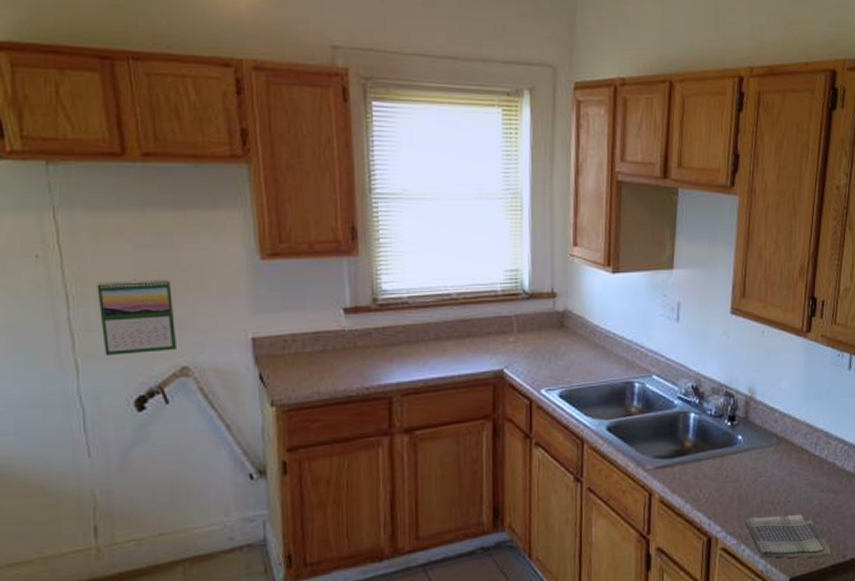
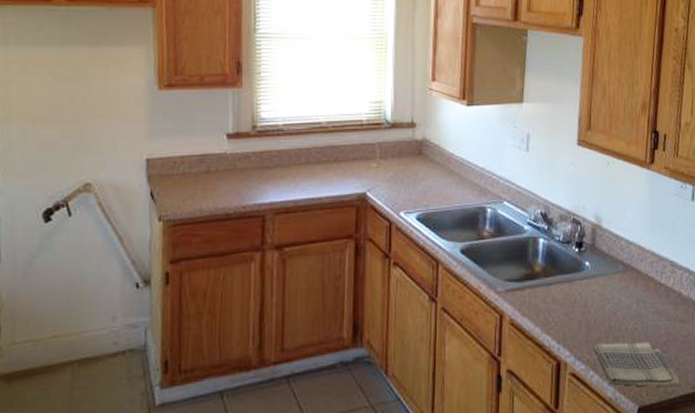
calendar: present [97,279,178,356] -> none [20,105,83,172]

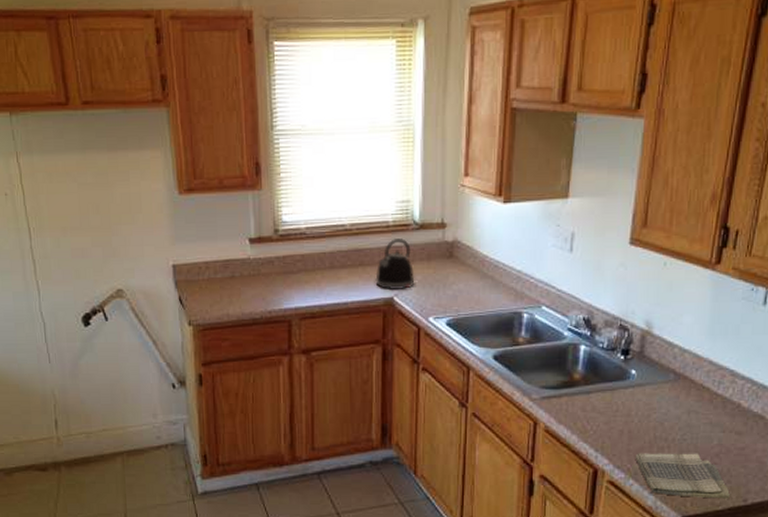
kettle: none [349,136,387,186] -> present [375,238,415,291]

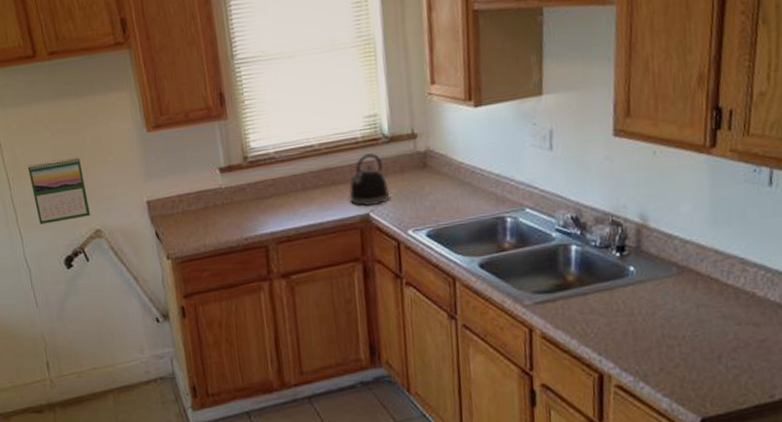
calendar: none [51,213,114,279] -> present [27,157,91,225]
dish towel: present [635,453,730,499] -> none [643,349,754,397]

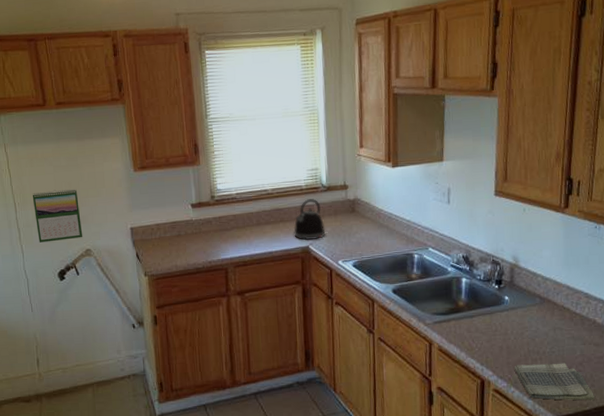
dish towel: none [643,349,754,397] -> present [514,363,595,401]

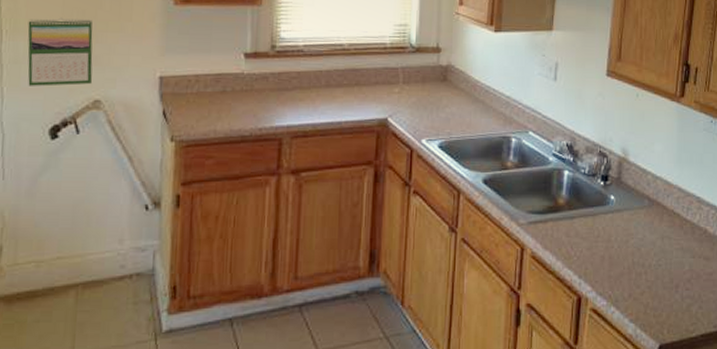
kettle: present [294,199,326,241] -> none [370,60,410,112]
dish towel: present [514,363,595,401] -> none [616,279,702,325]

